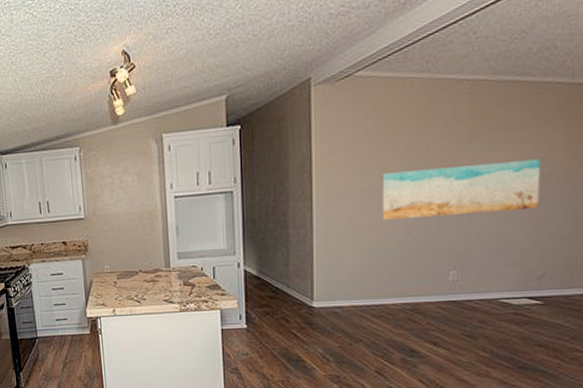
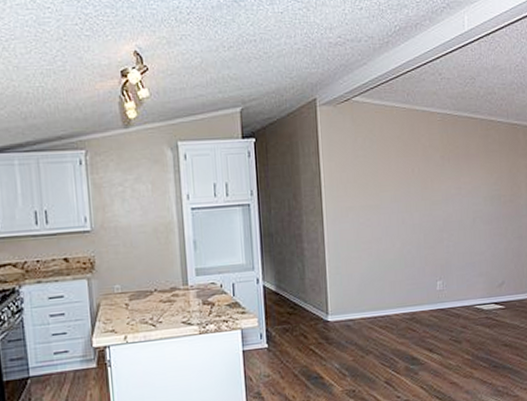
wall art: present [382,159,541,220] -> none [379,183,495,235]

